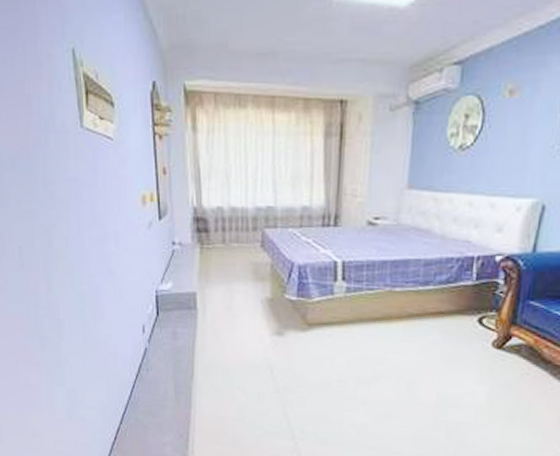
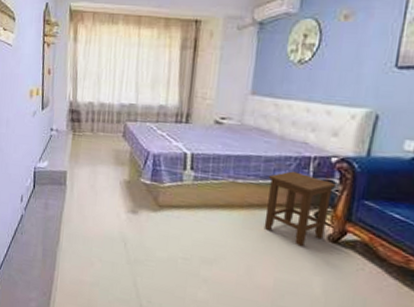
stool: none [425,274,500,356] -> present [264,171,336,247]

